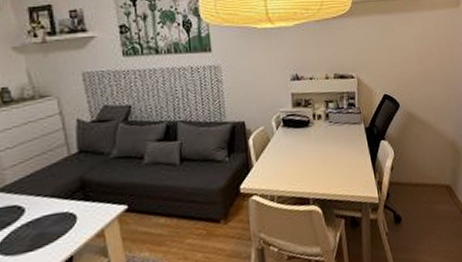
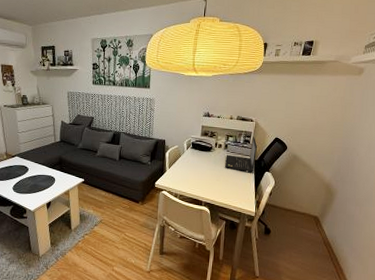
laptop: none [329,97,367,147] -> present [224,136,257,173]

